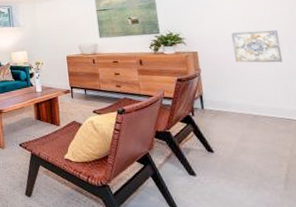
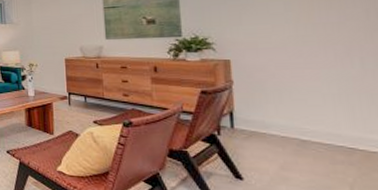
wall art: present [231,29,283,63] -> none [277,36,350,78]

